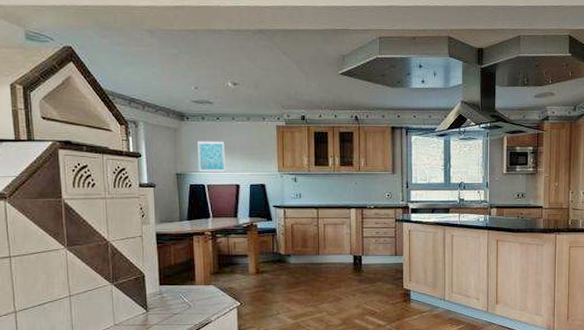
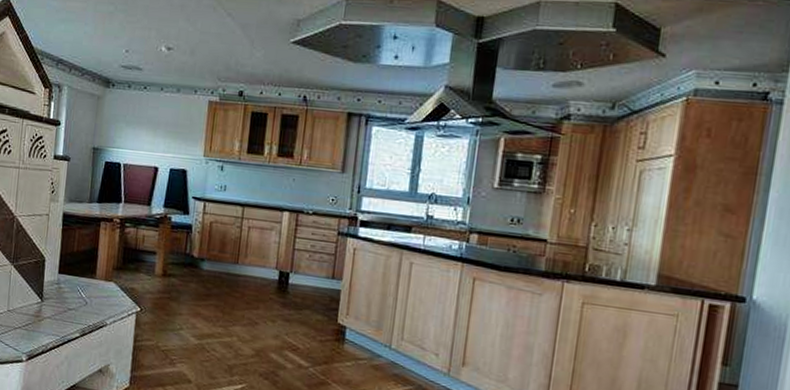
wall art: present [198,141,225,173] -> none [116,112,149,152]

